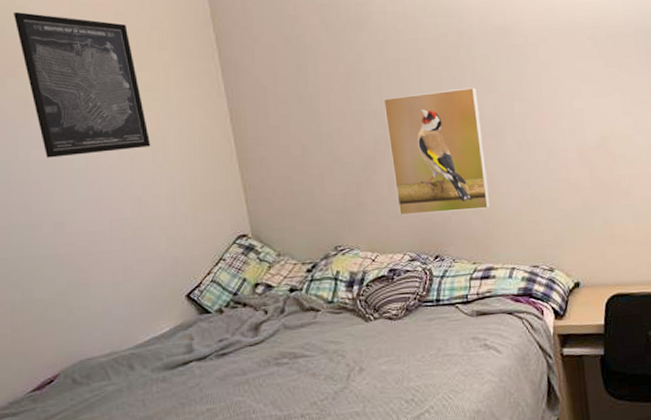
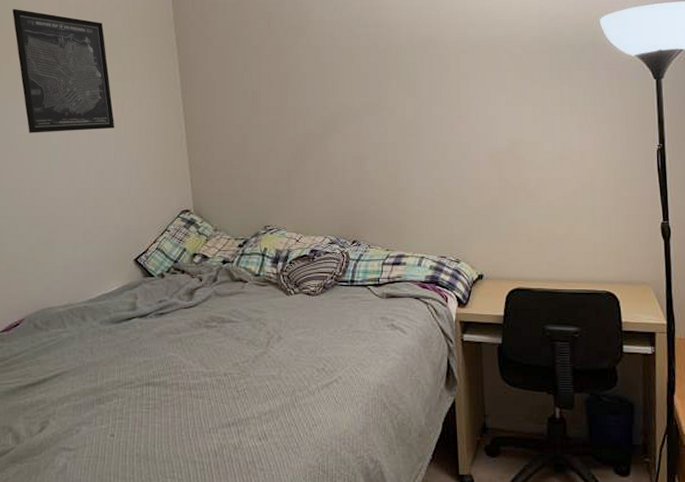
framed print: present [383,87,490,216] -> none [316,91,405,203]

